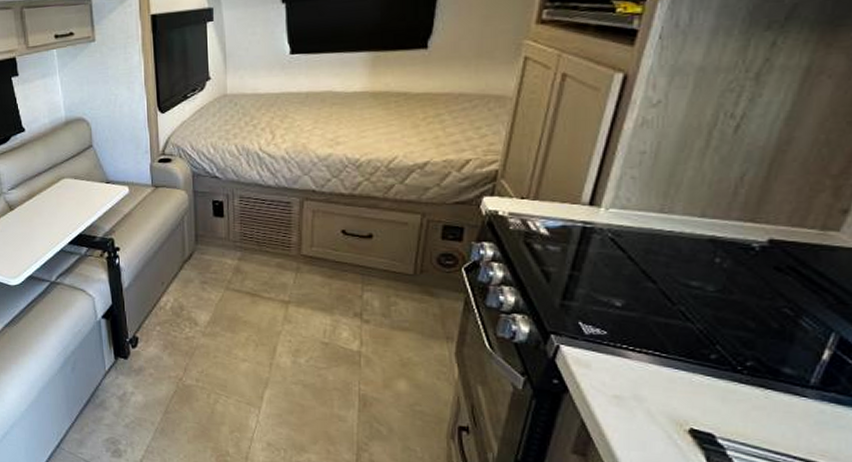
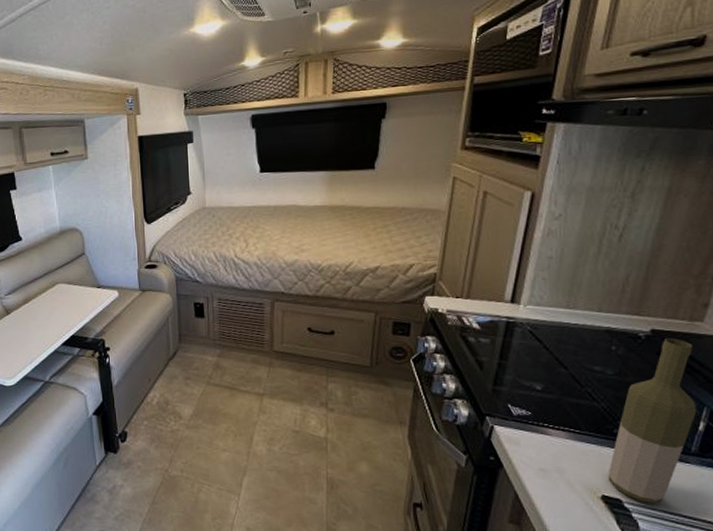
bottle: none [699,251,822,442] -> present [608,338,696,504]

